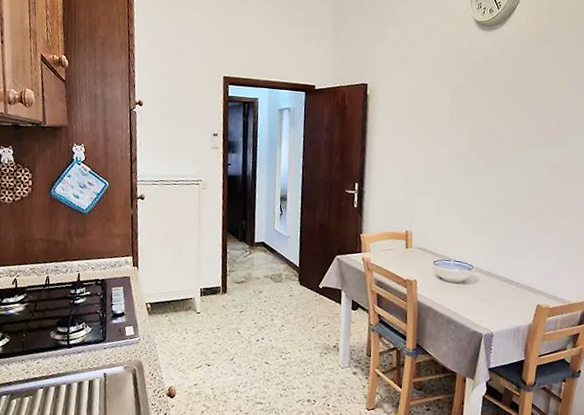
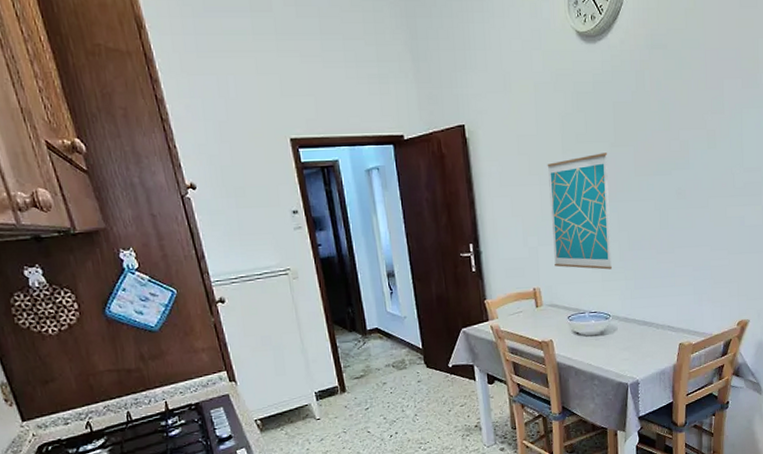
wall art: none [428,122,490,225] -> present [547,153,613,270]

